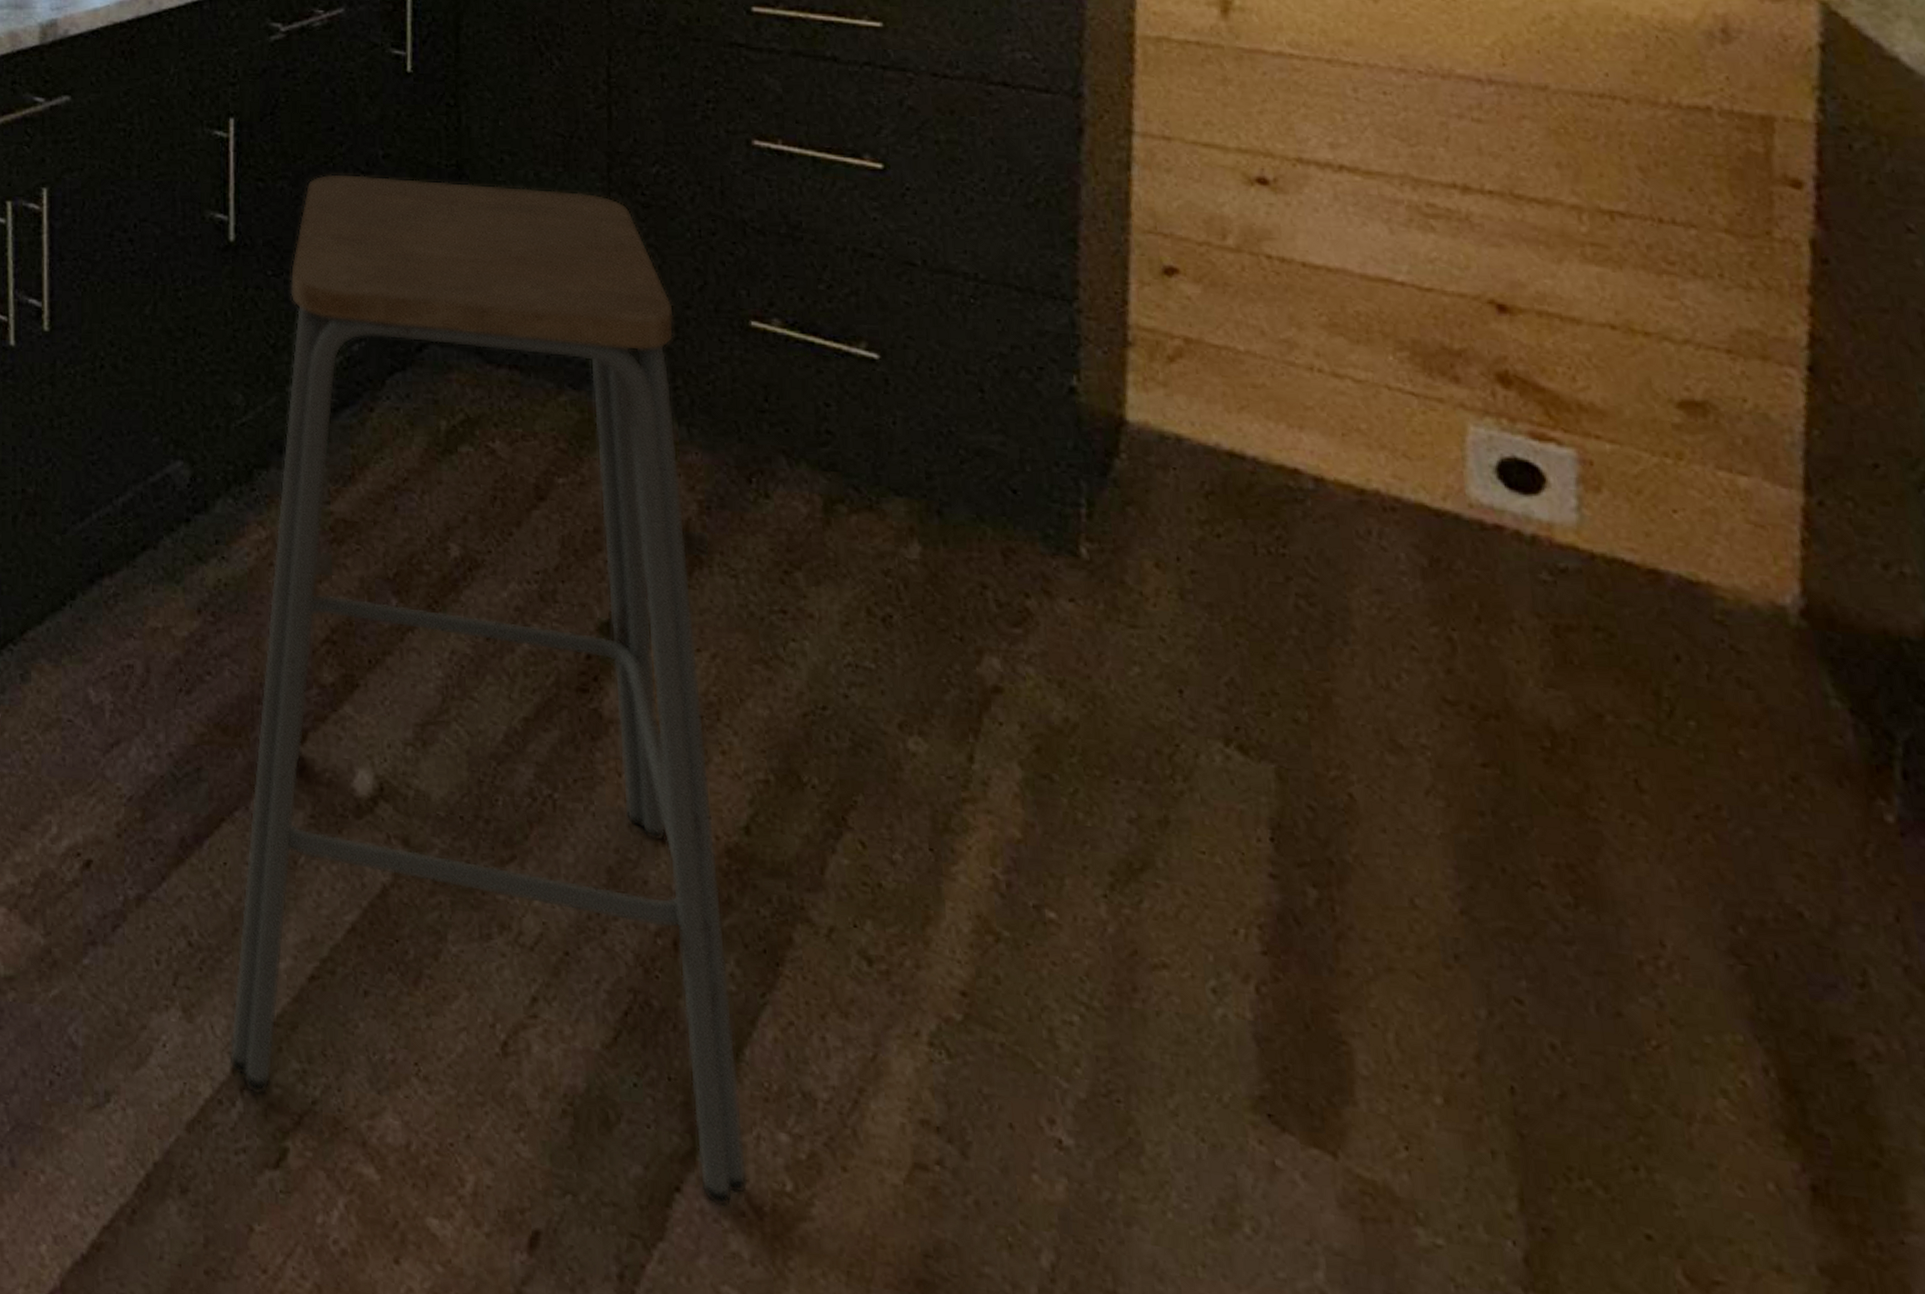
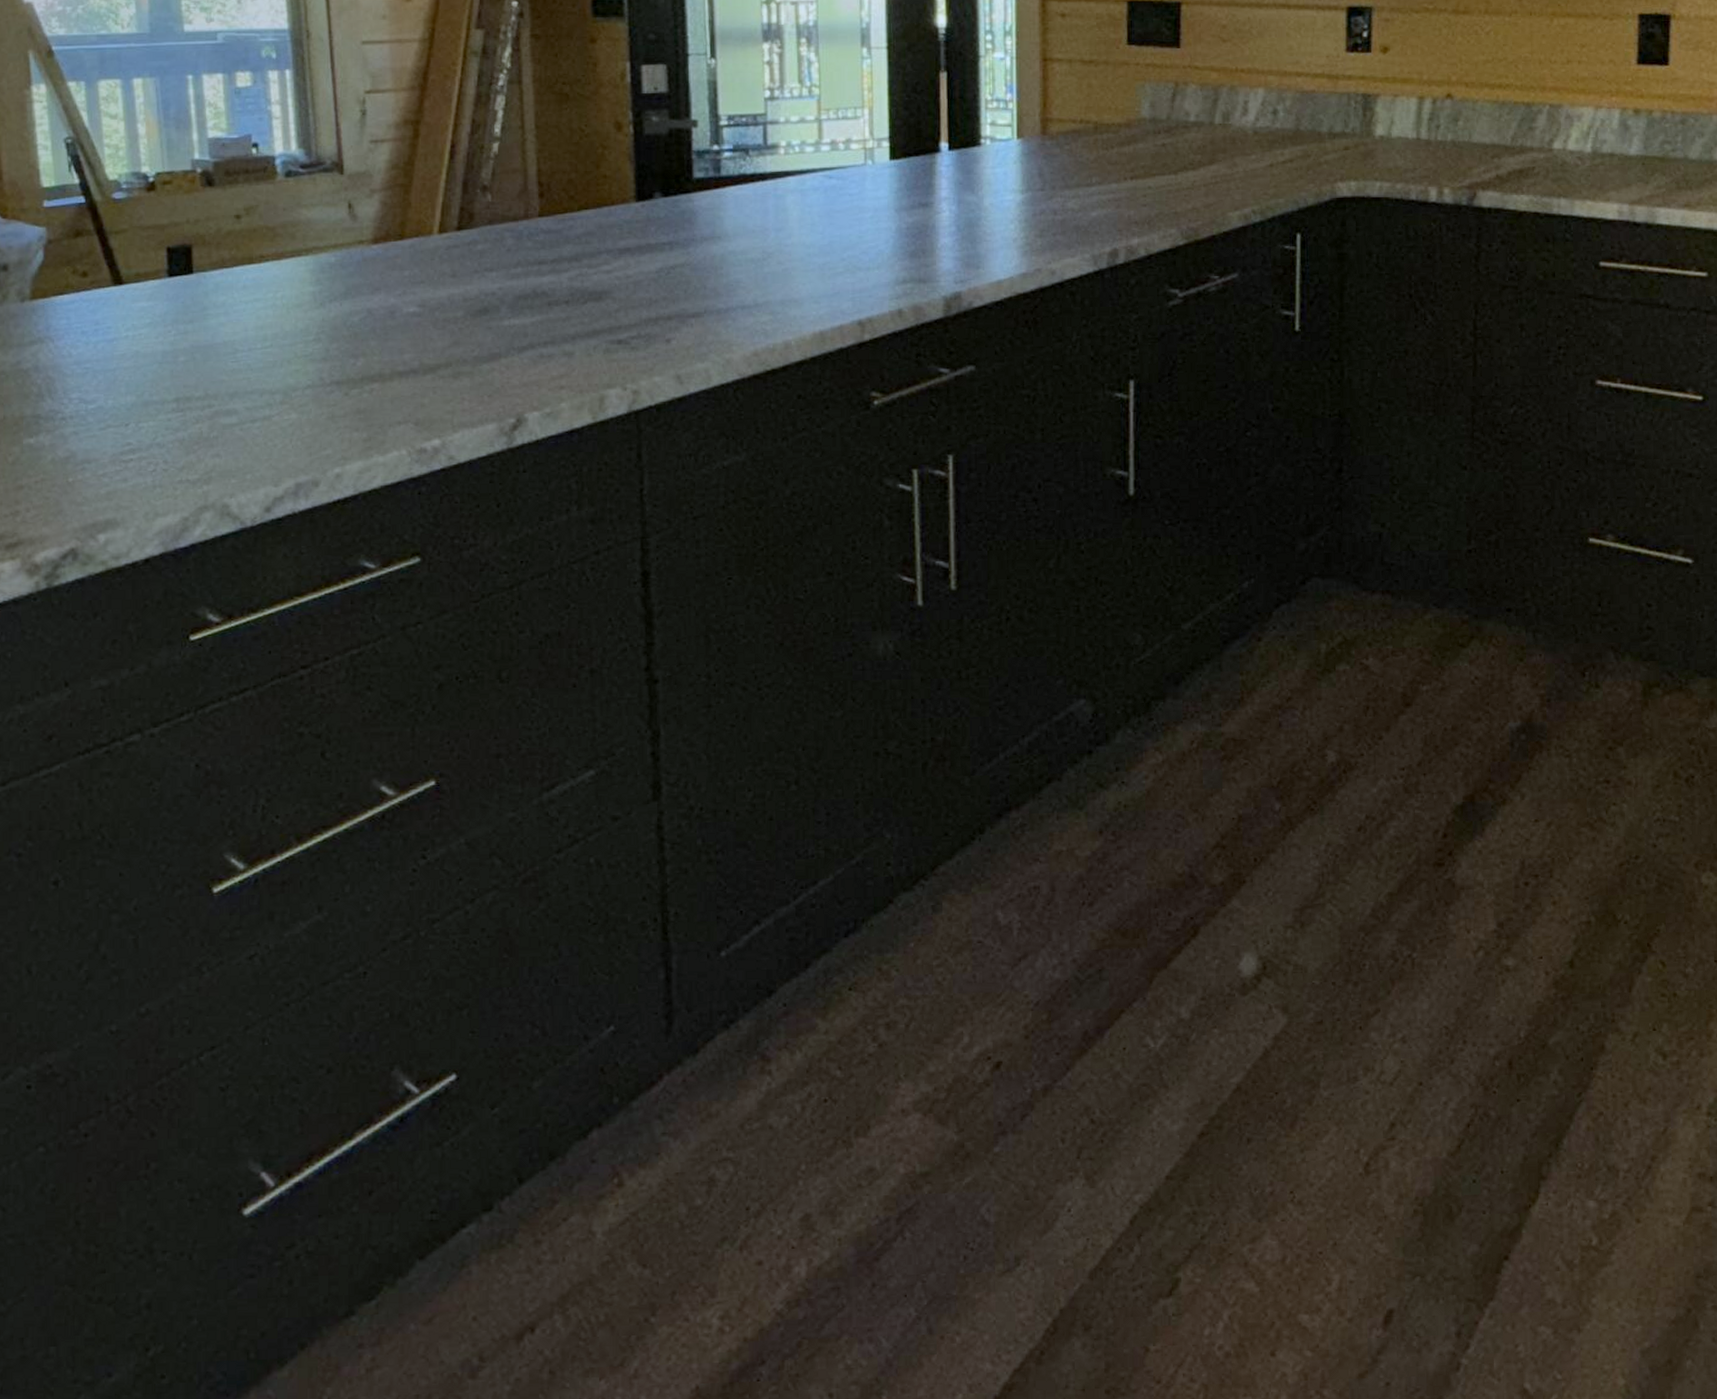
bar stool: present [229,173,748,1207] -> none [1128,427,1562,1266]

